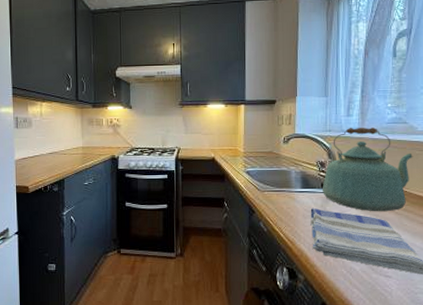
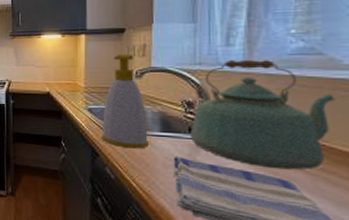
soap bottle: none [257,122,293,204] -> present [101,54,149,149]

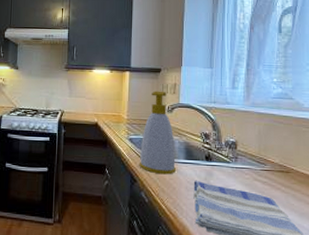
kettle: present [189,59,336,170] -> none [205,99,300,190]

